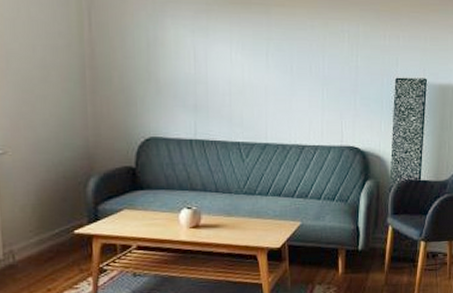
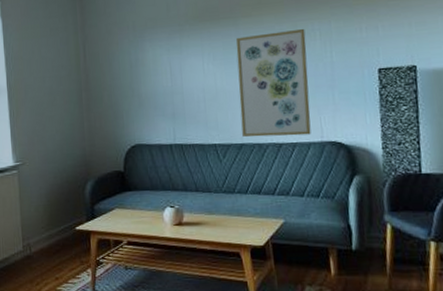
wall art: none [266,27,335,138] -> present [236,28,311,137]

